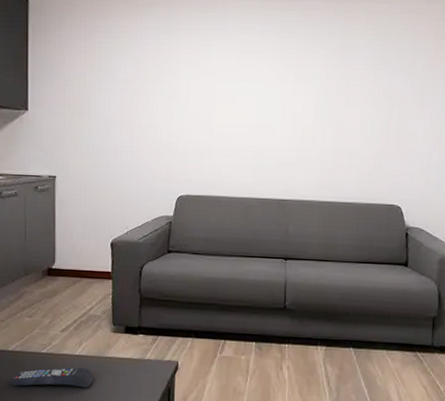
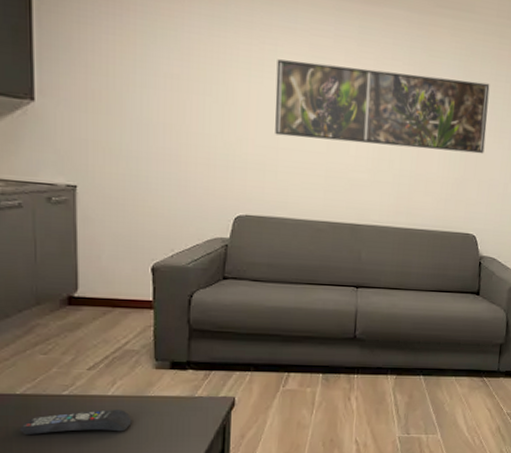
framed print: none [210,57,408,127] -> present [275,59,490,154]

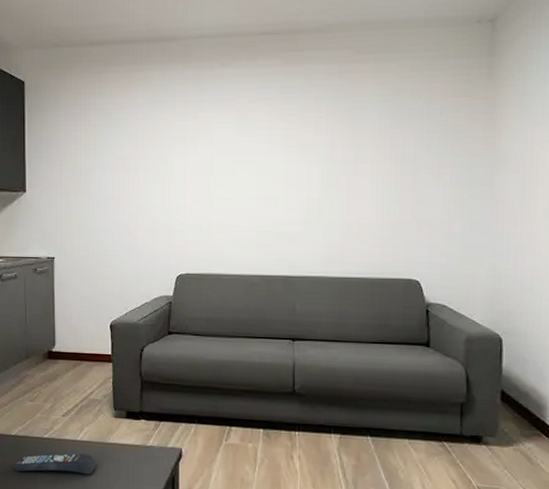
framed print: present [275,59,490,154] -> none [208,119,422,198]

